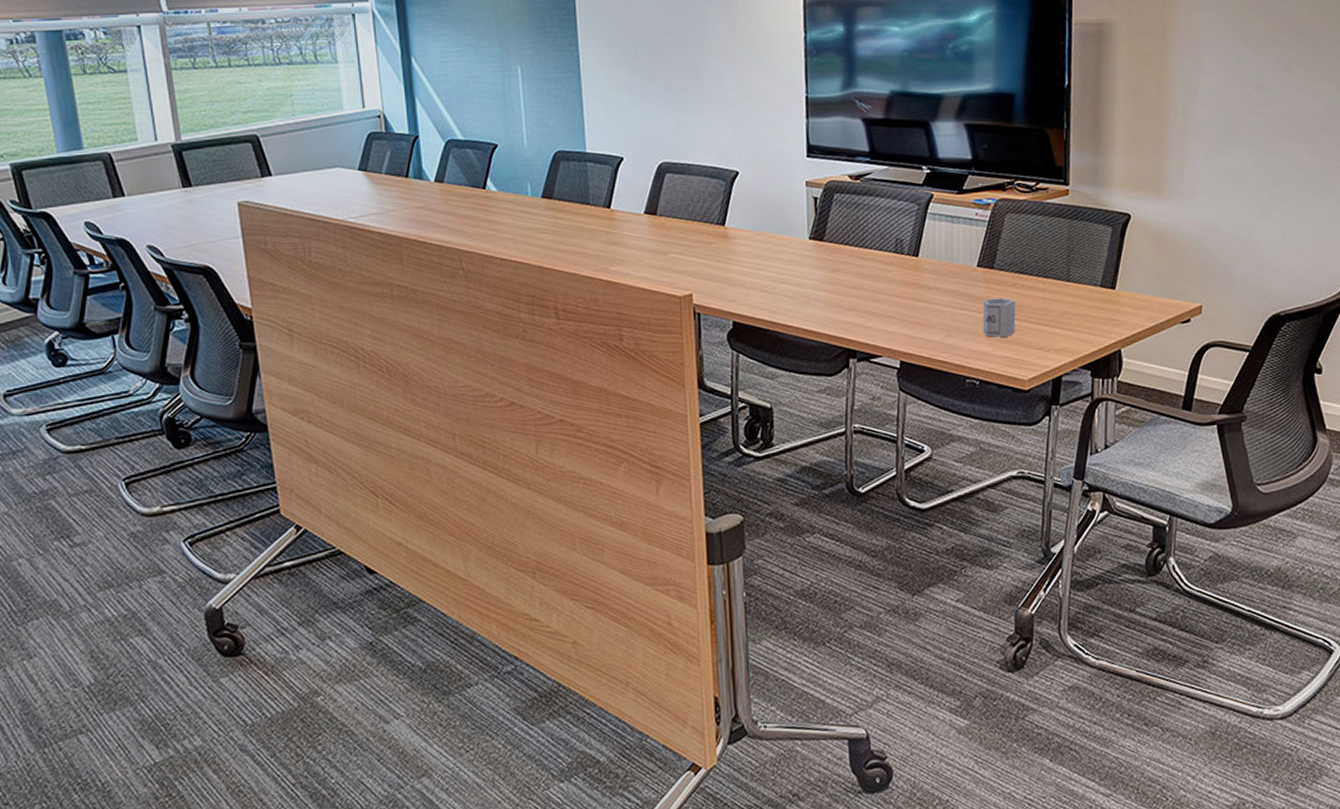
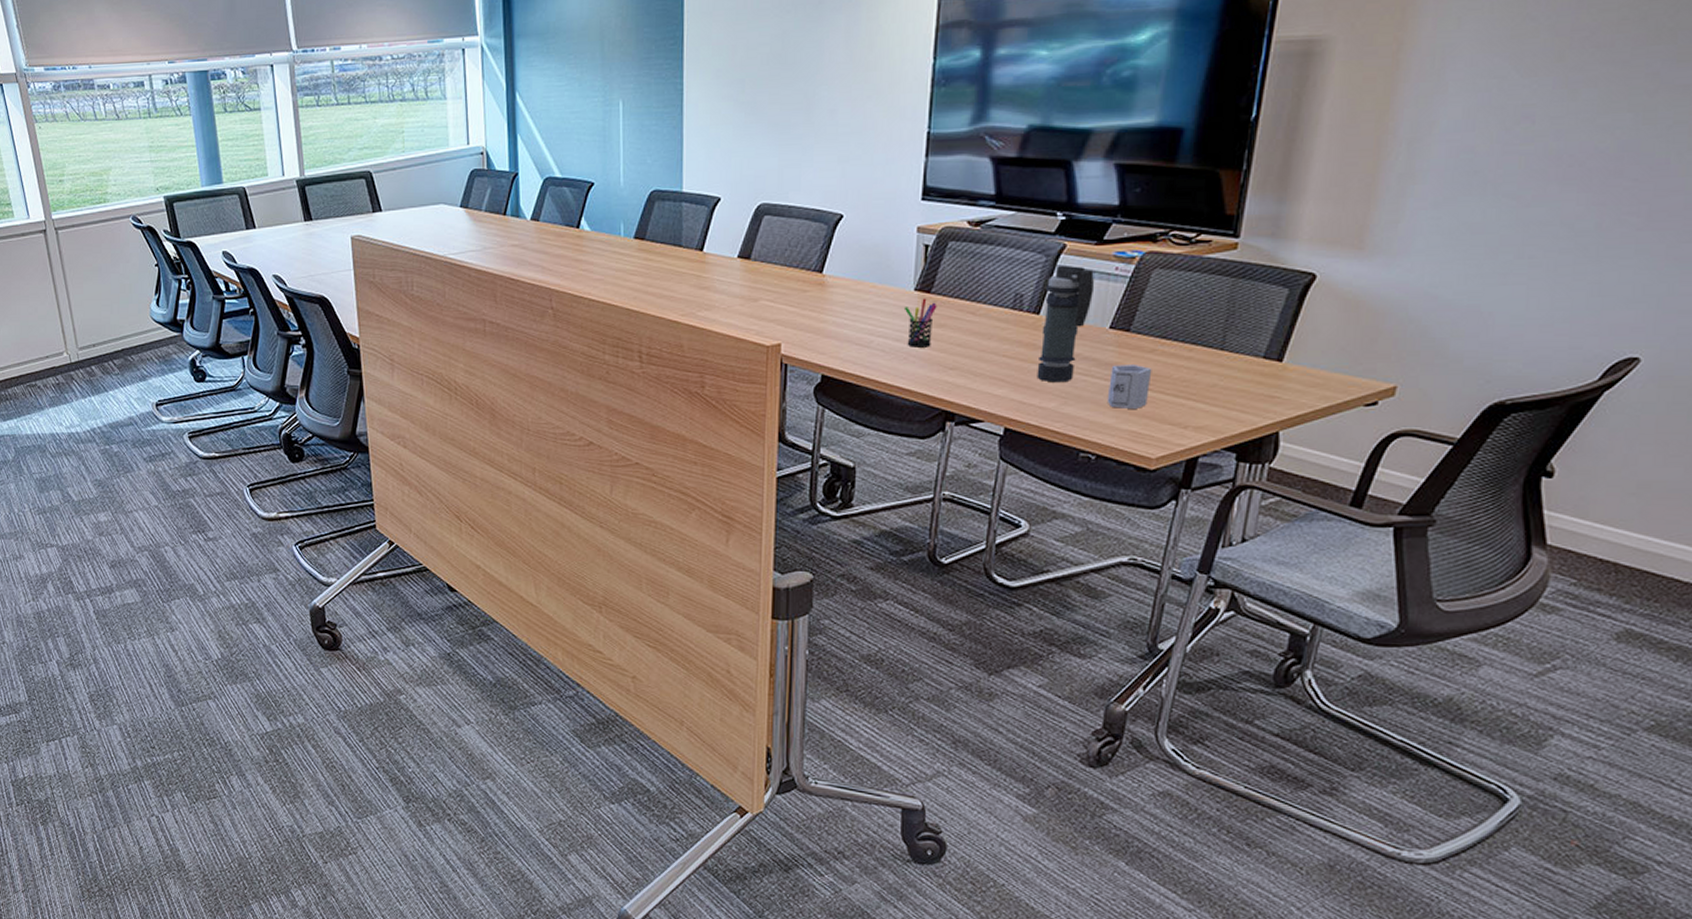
pen holder: none [801,245,831,292] -> present [903,298,937,348]
smoke grenade: none [921,213,961,318] -> present [1037,266,1094,383]

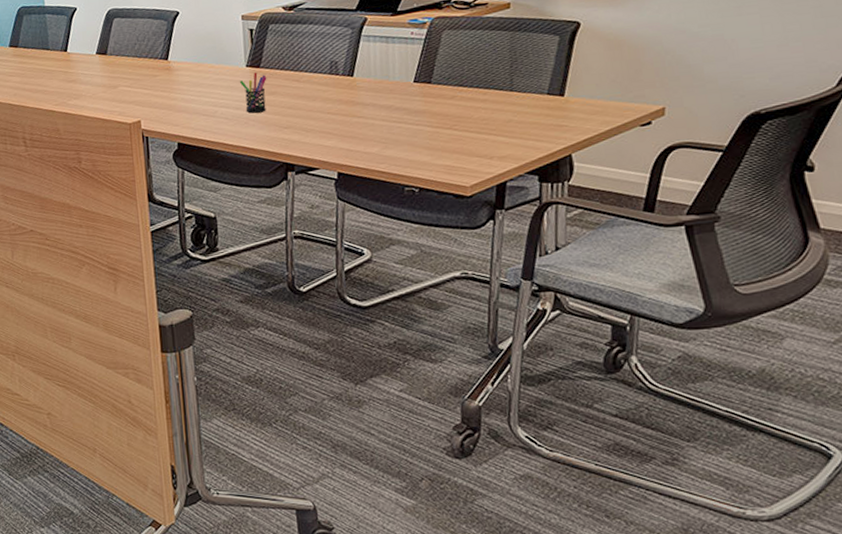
smoke grenade: present [1037,266,1094,383] -> none [356,34,396,132]
cup: present [1107,365,1152,410] -> none [420,110,456,148]

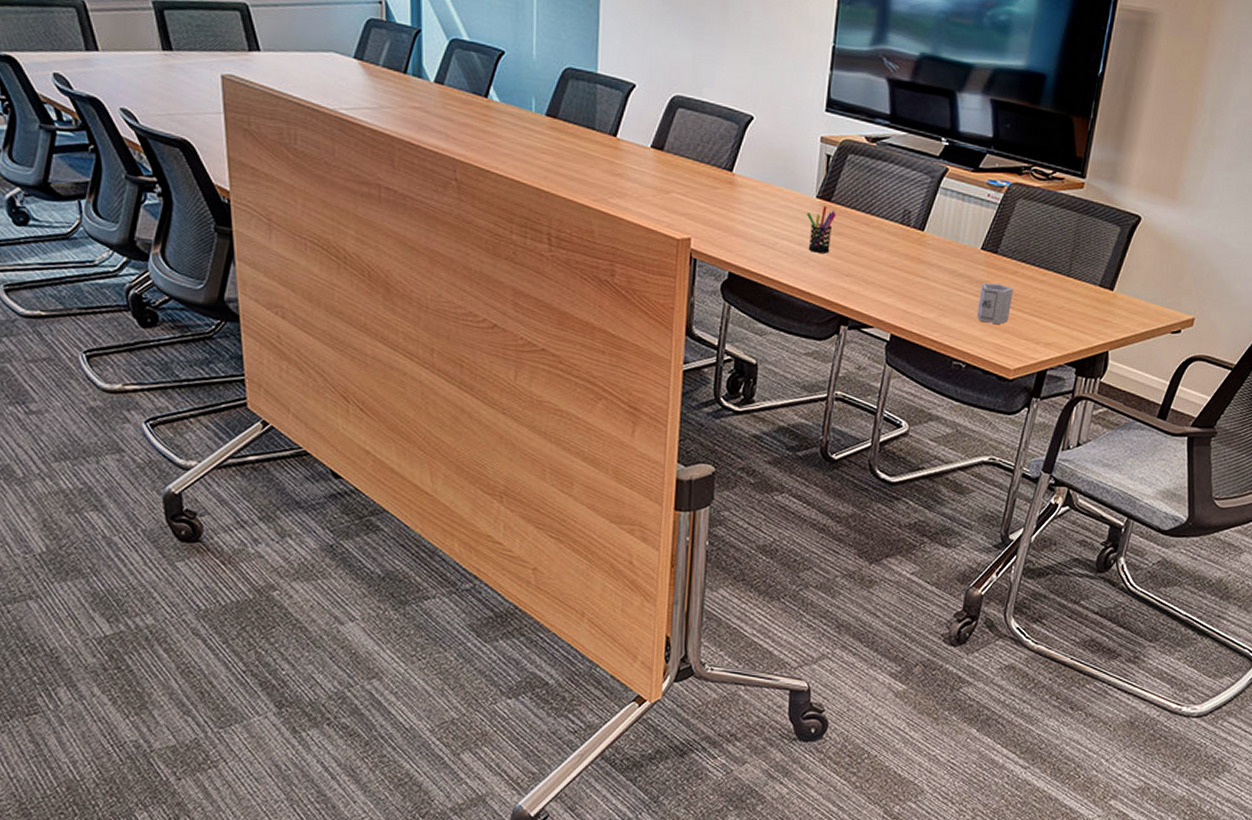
cup: none [420,110,456,148] -> present [976,283,1014,325]

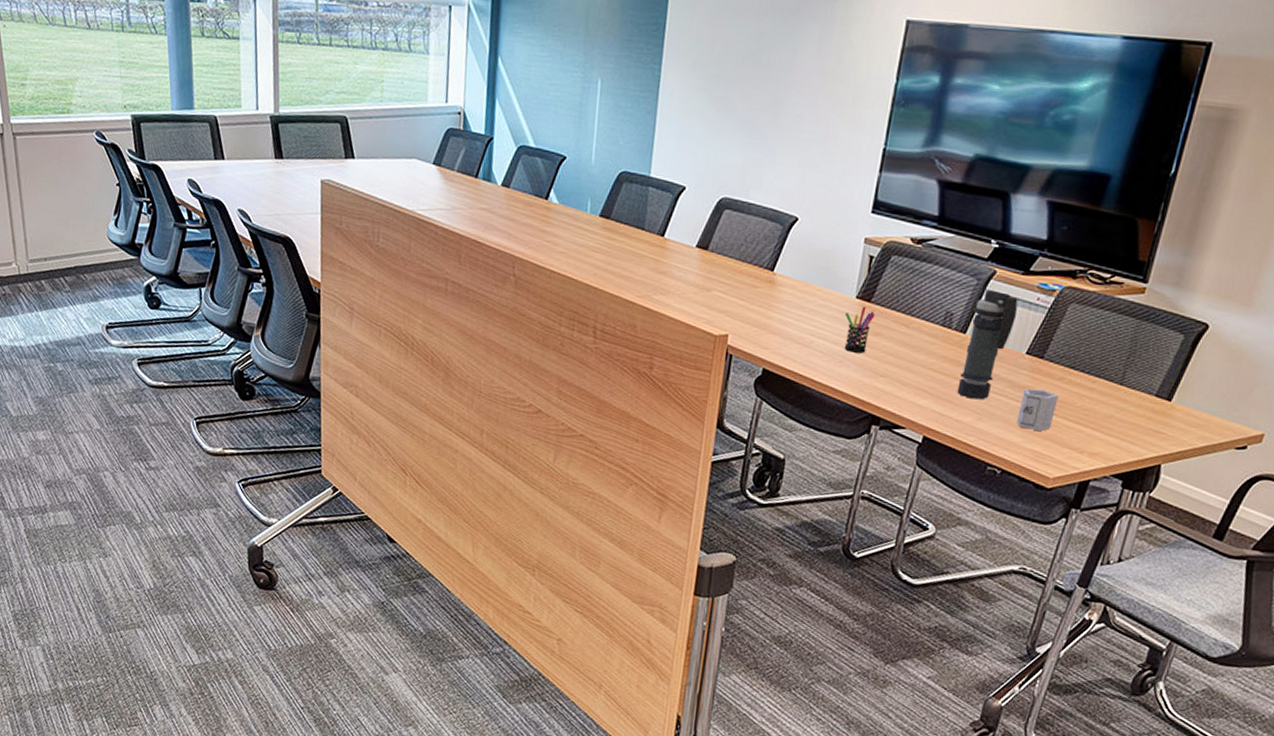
smoke grenade: none [919,188,970,296] -> present [957,290,1018,400]

